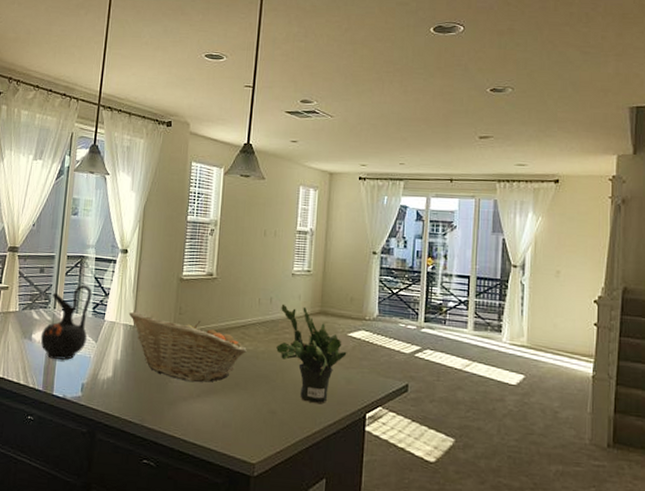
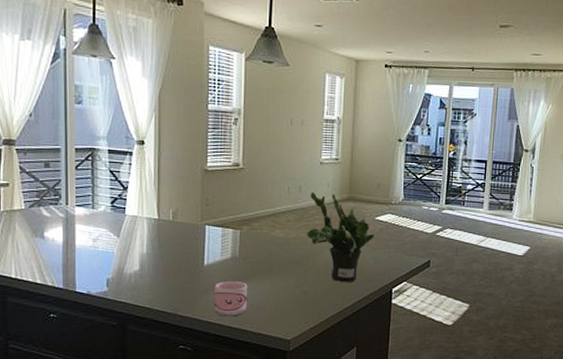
ceramic jug: present [40,285,93,360] -> none [54,179,109,256]
fruit basket: present [128,311,247,383] -> none [151,204,278,271]
mug: none [180,394,215,433] -> present [215,282,248,317]

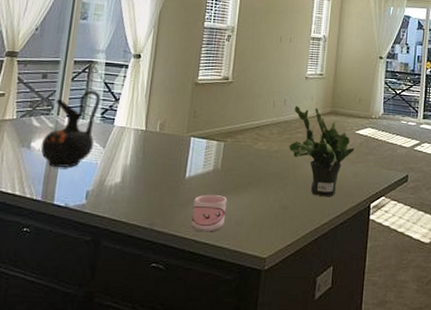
ceramic jug: none [54,179,109,256] -> present [40,91,101,167]

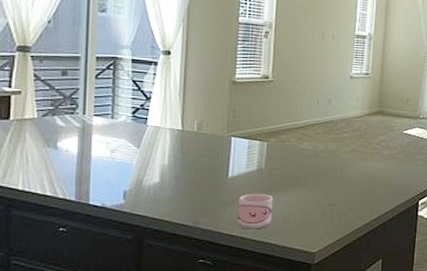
ceramic jug: present [40,91,101,167] -> none [68,89,130,168]
potted plant: present [289,105,355,198] -> none [335,105,403,195]

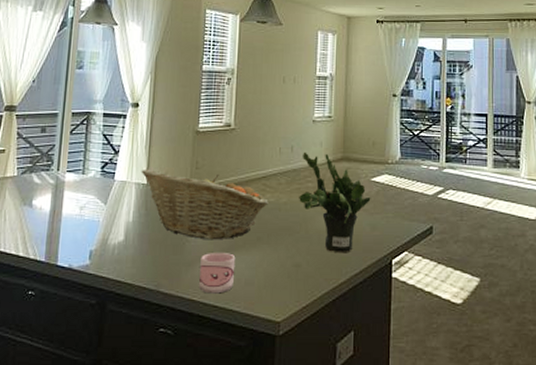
fruit basket: none [175,115,306,183] -> present [141,169,269,240]
potted plant: none [335,105,403,195] -> present [299,152,371,254]

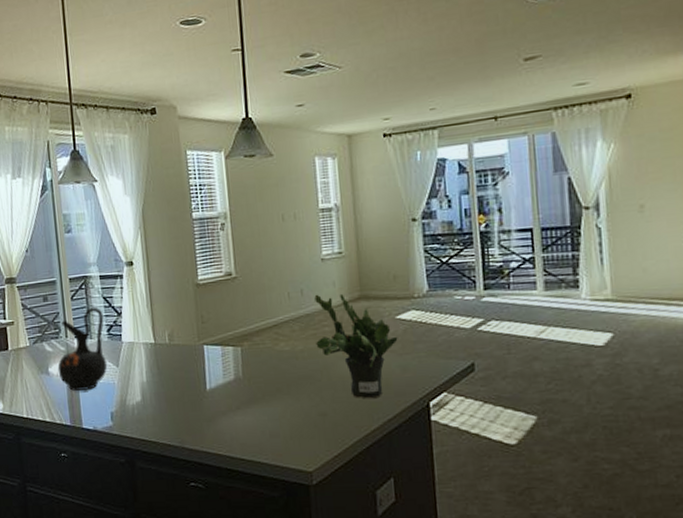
ceramic jug: none [42,144,101,226] -> present [57,307,108,391]
fruit basket: present [141,169,269,240] -> none [146,327,284,395]
mug: present [199,253,236,294] -> none [220,406,258,448]

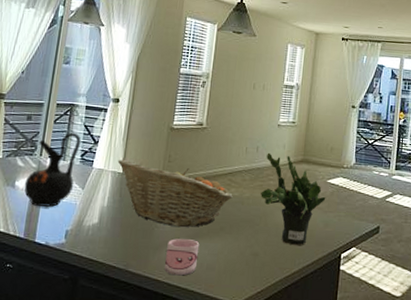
fruit basket: none [146,327,284,395] -> present [117,159,233,228]
mug: none [220,406,258,448] -> present [164,238,200,276]

